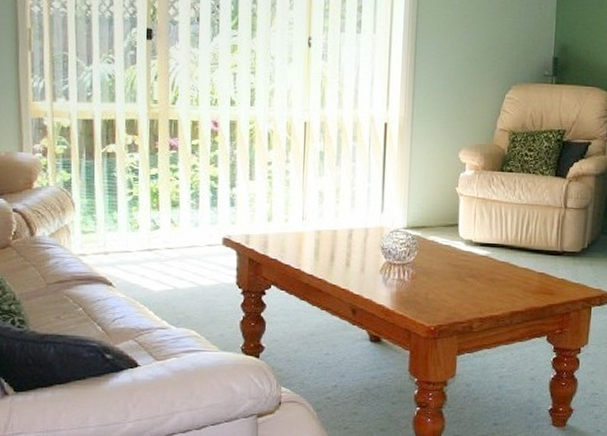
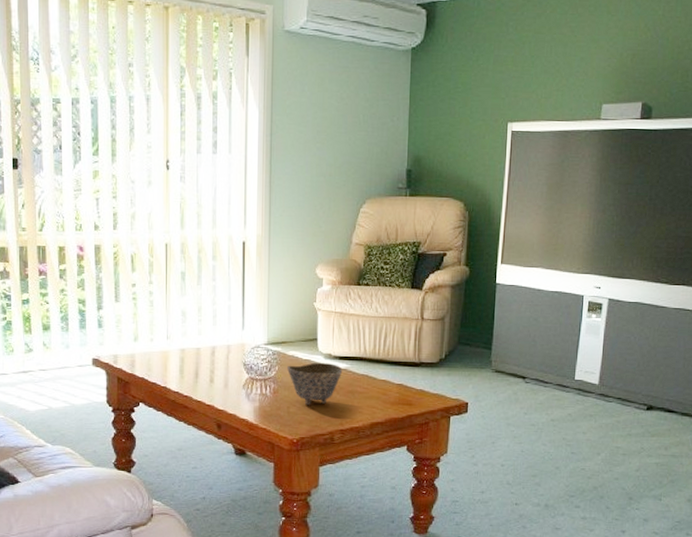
bowl: none [426,248,484,293] -> present [286,362,343,406]

